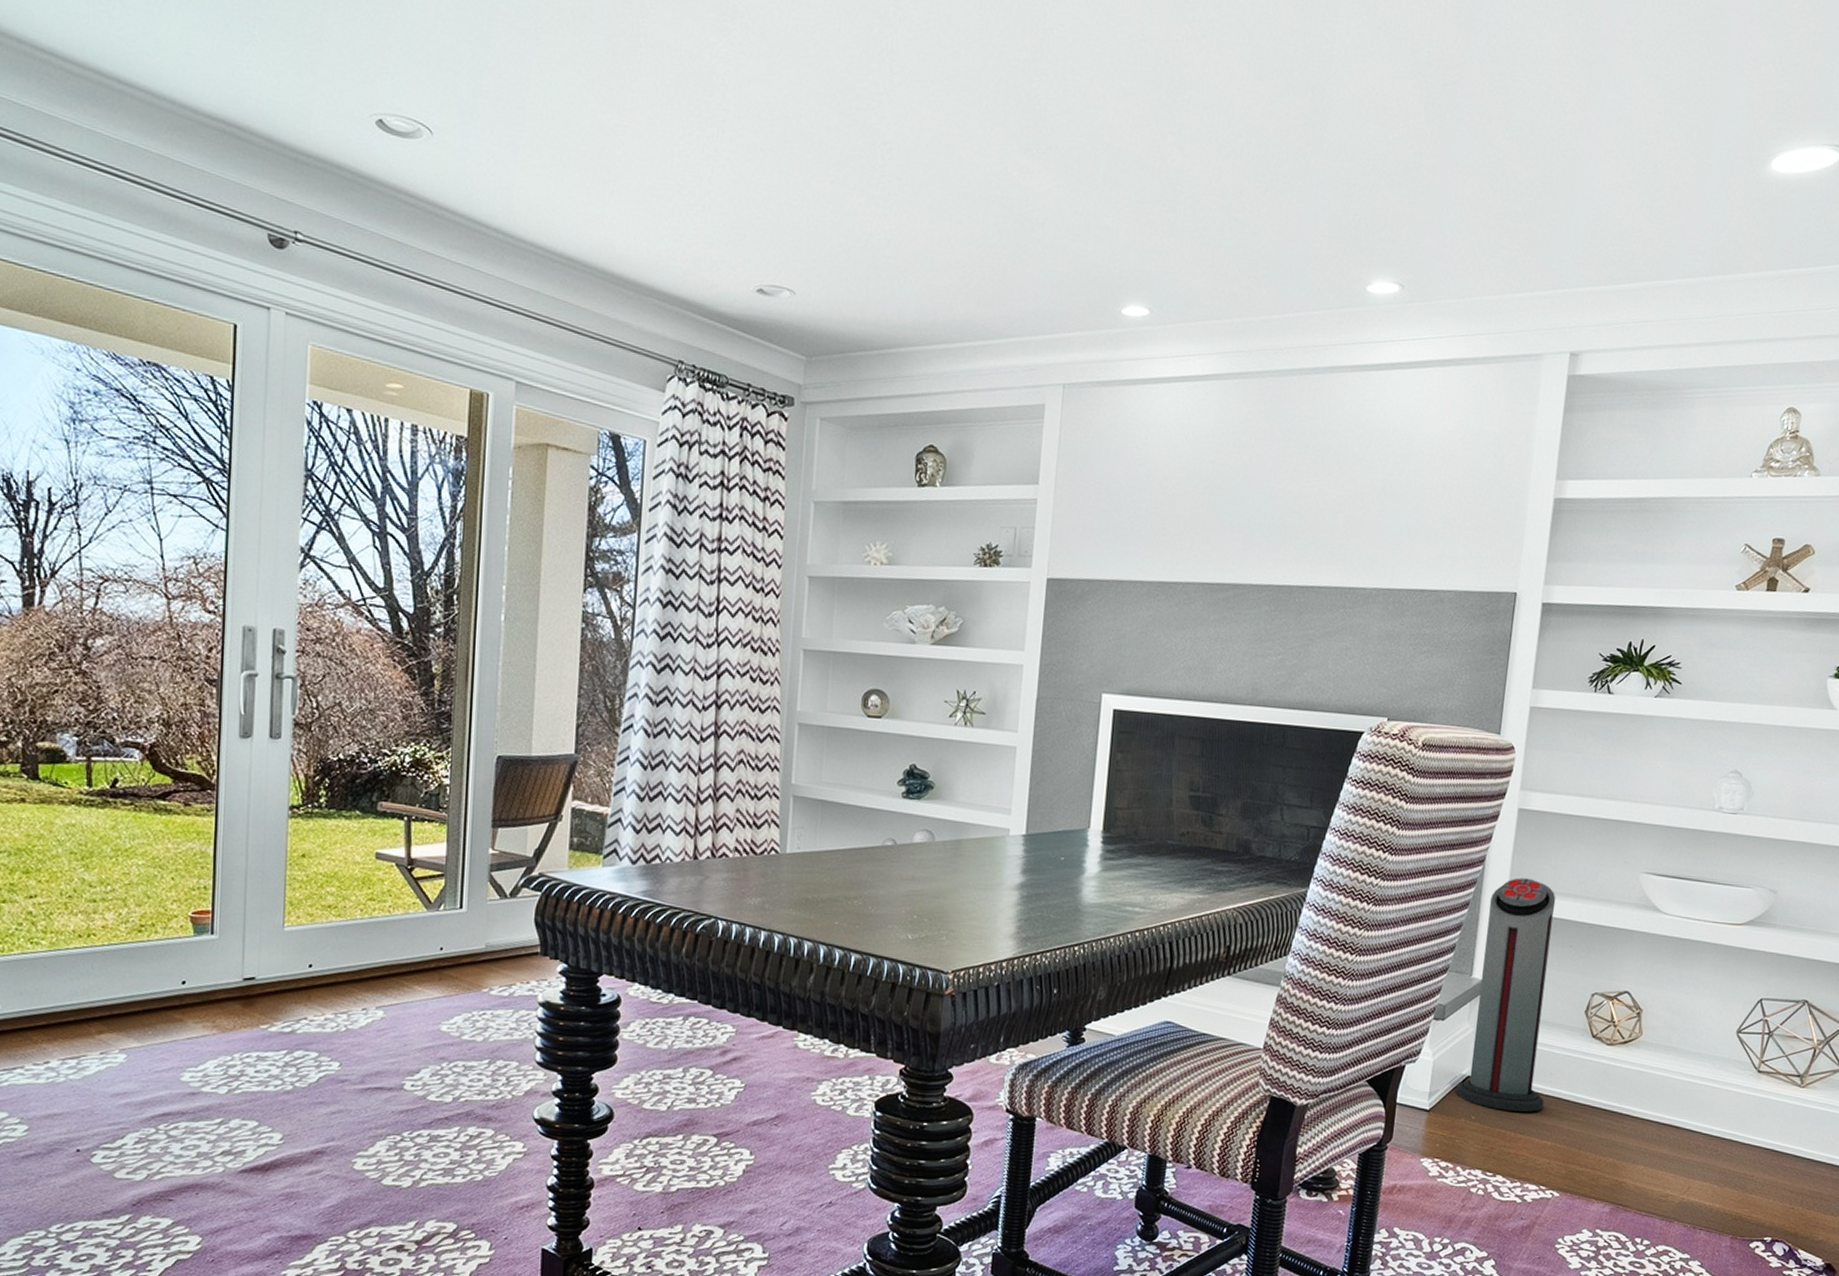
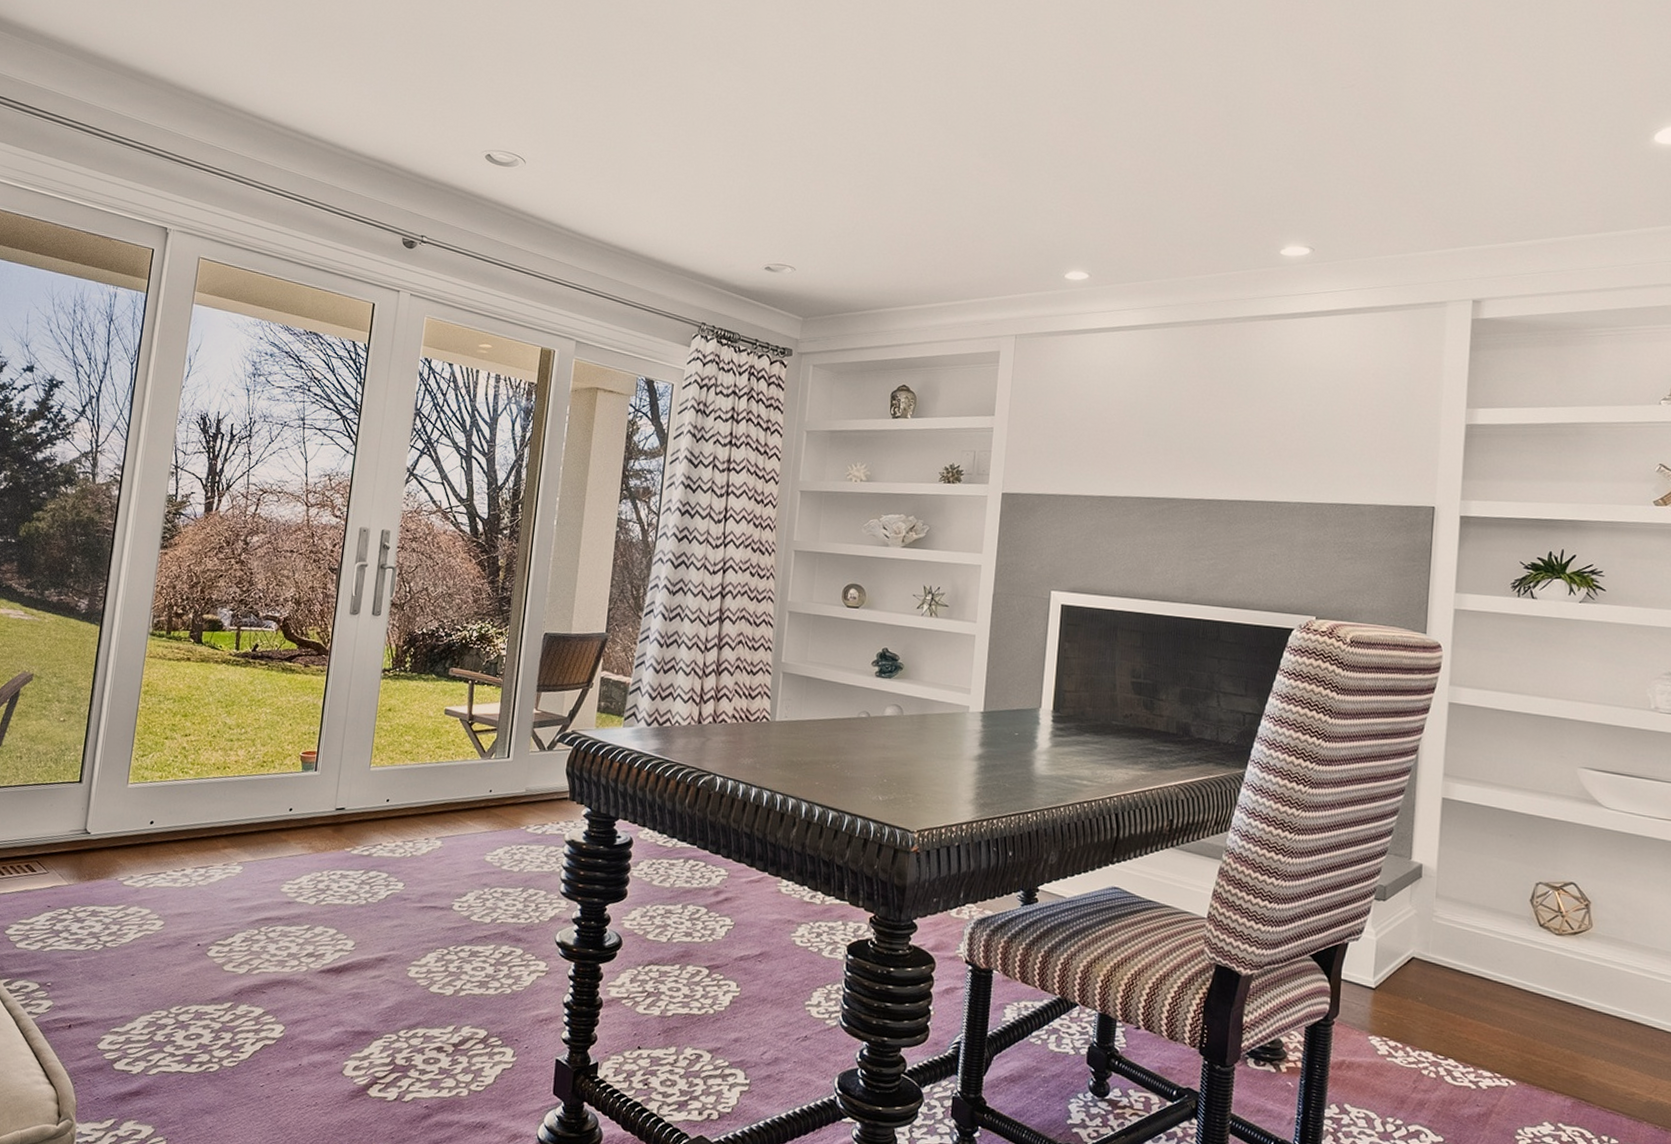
air purifier: present [1455,878,1556,1112] -> none [1400,767,1493,998]

